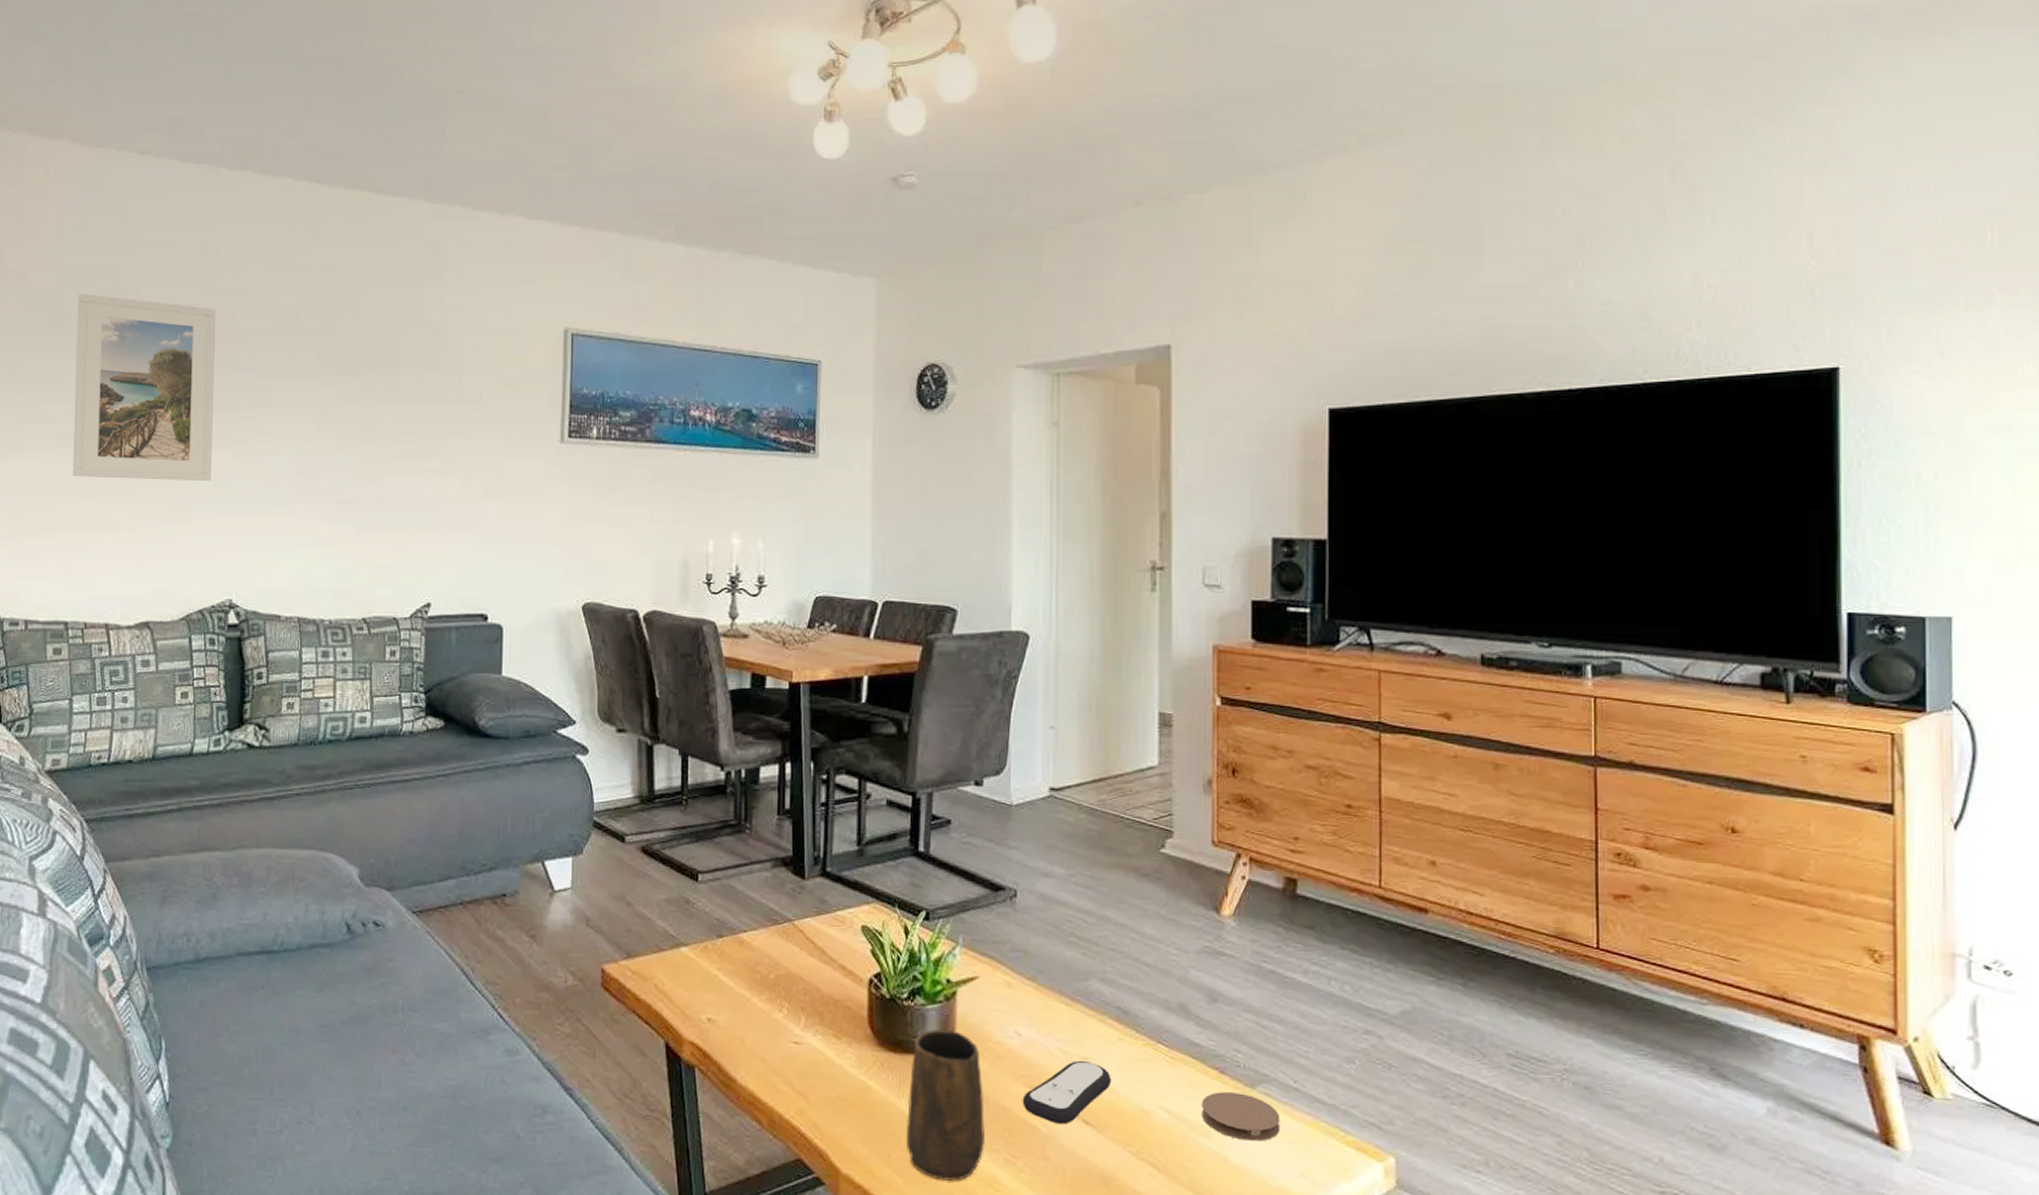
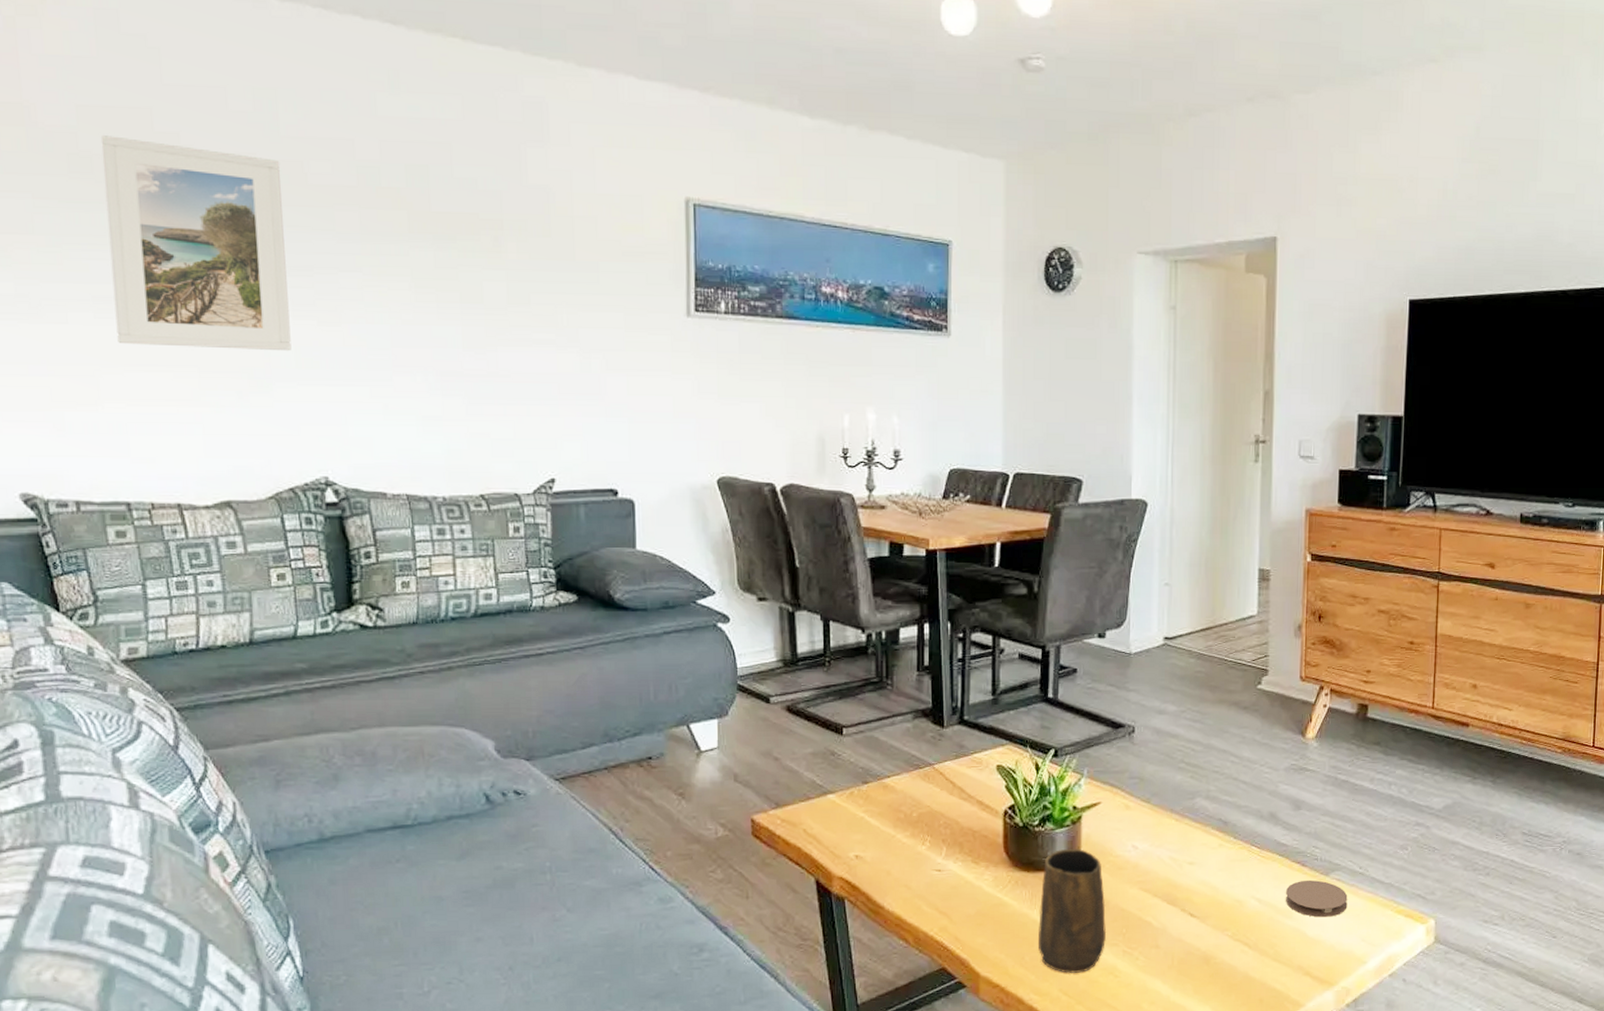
remote control: present [1022,1060,1112,1125] -> none [1138,865,1213,919]

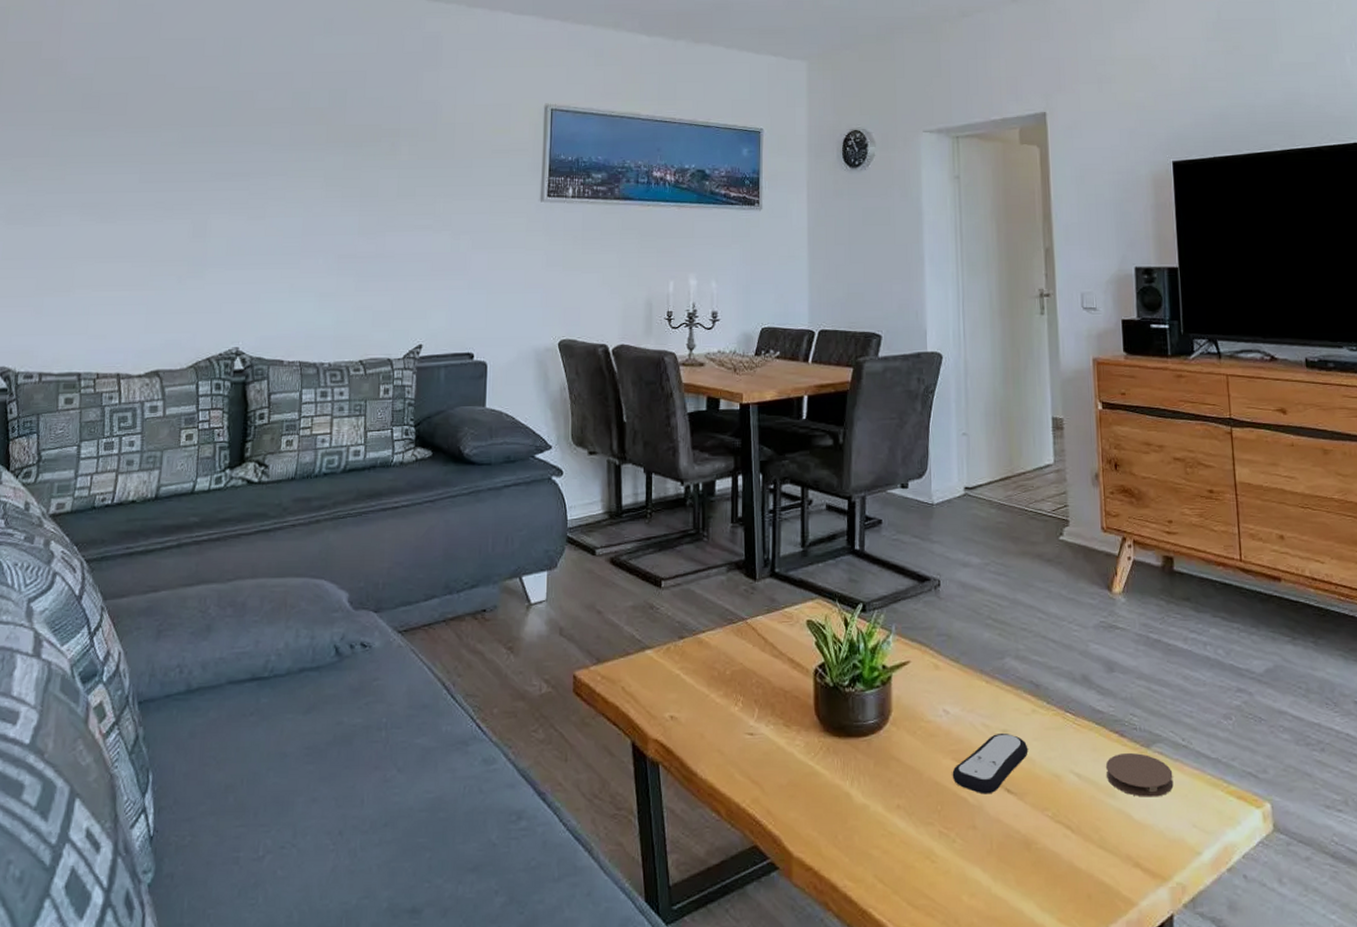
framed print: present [100,135,292,352] -> none [94,79,236,242]
mug: present [1038,848,1107,973] -> none [851,711,921,856]
remote control: none [1138,865,1213,919] -> present [952,732,1028,794]

